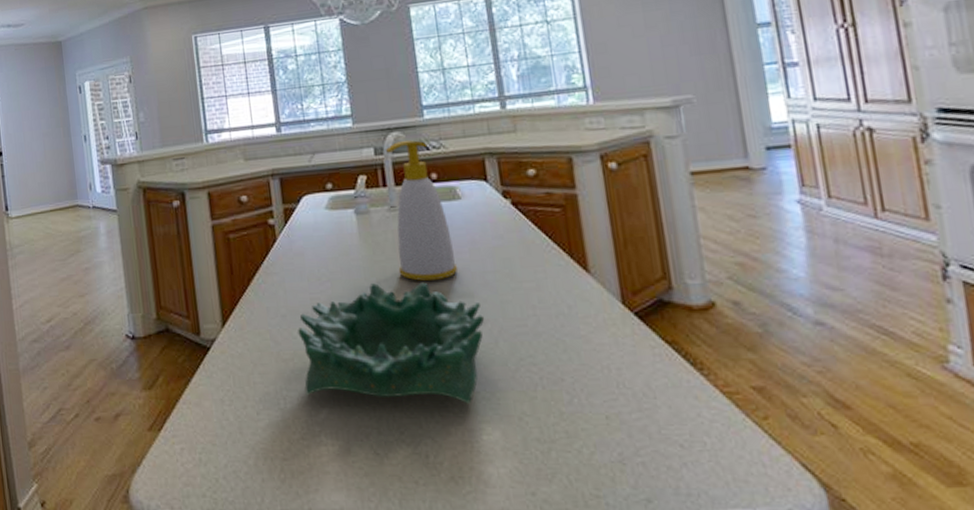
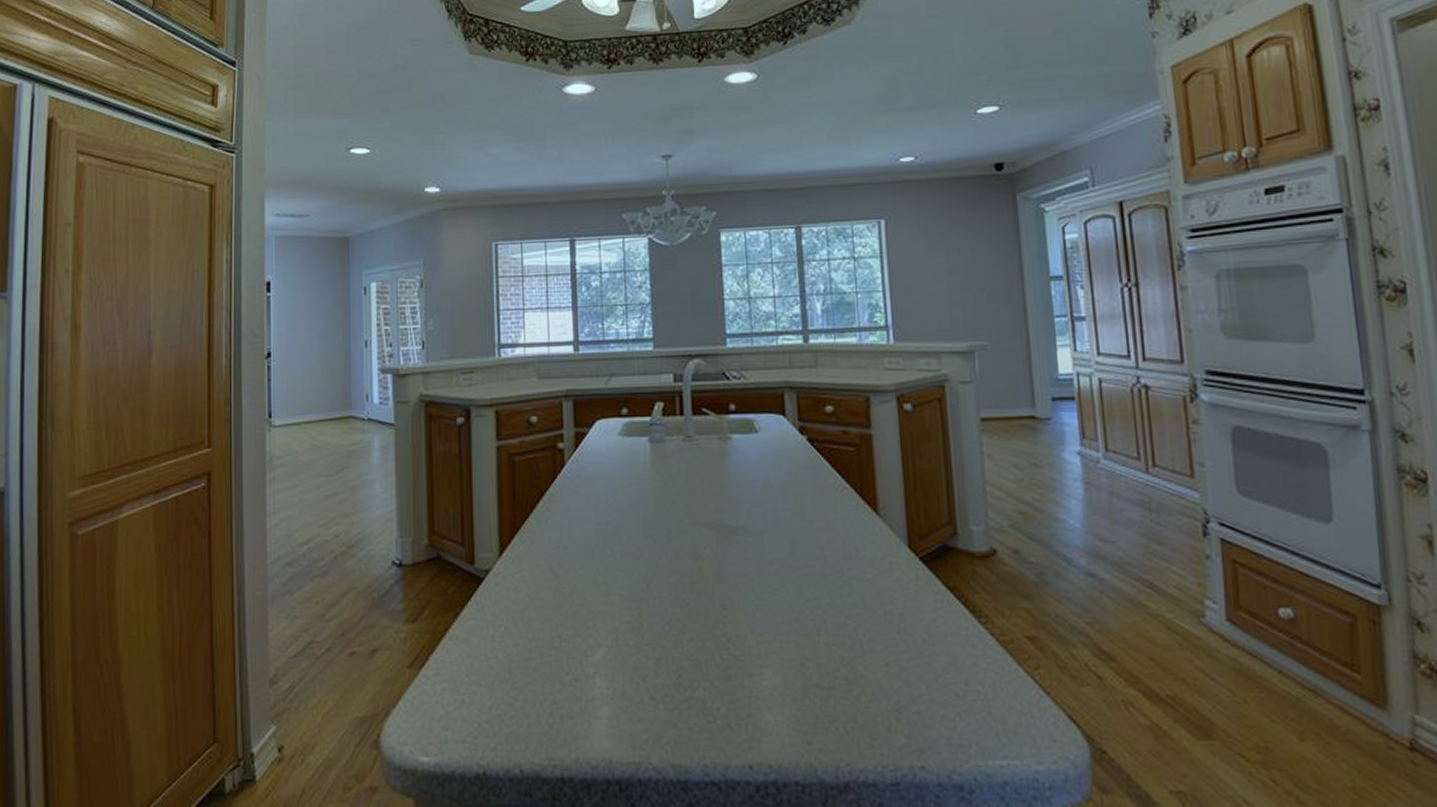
decorative bowl: present [298,282,485,404] -> none [580,516,773,647]
soap bottle: present [385,140,458,281] -> none [685,369,750,517]

